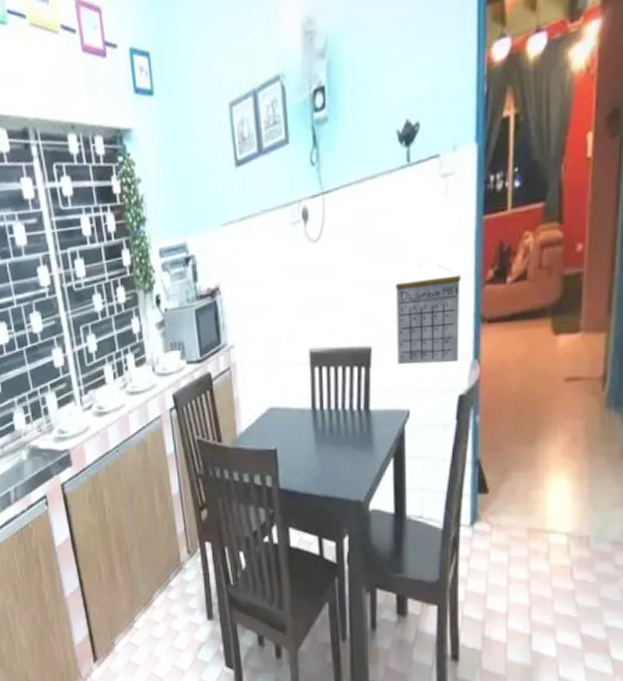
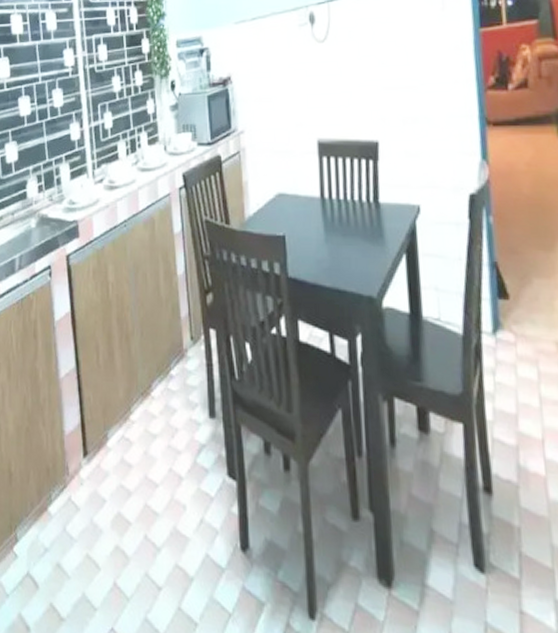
calendar: present [394,263,461,365] -> none [399,67,467,162]

